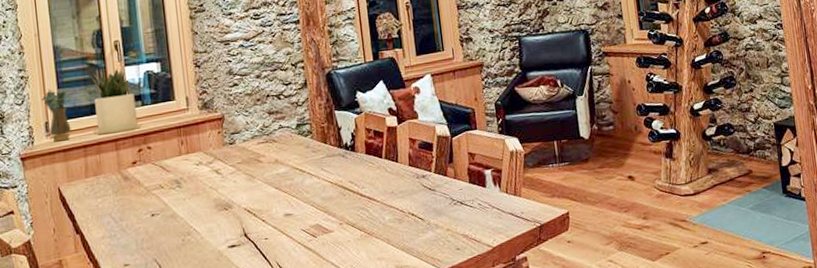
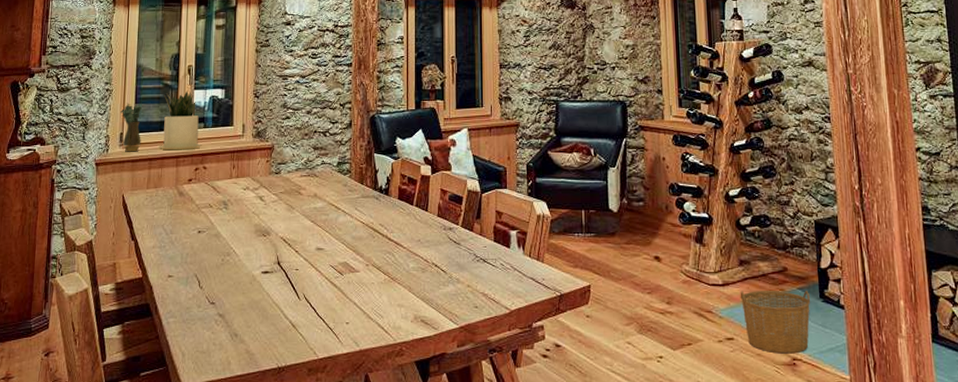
basket: none [710,189,776,250] -> present [740,291,811,354]

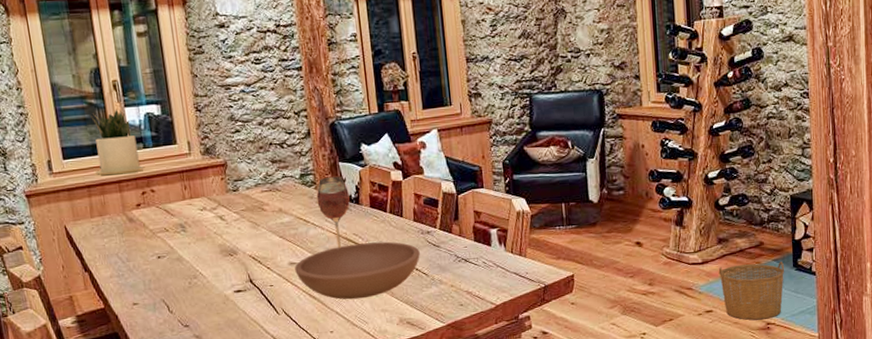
vase: present [120,103,142,152] -> none [42,127,75,181]
wooden bowl: none [321,234,440,291] -> present [295,241,420,300]
wineglass: none [350,166,380,237] -> present [316,176,350,248]

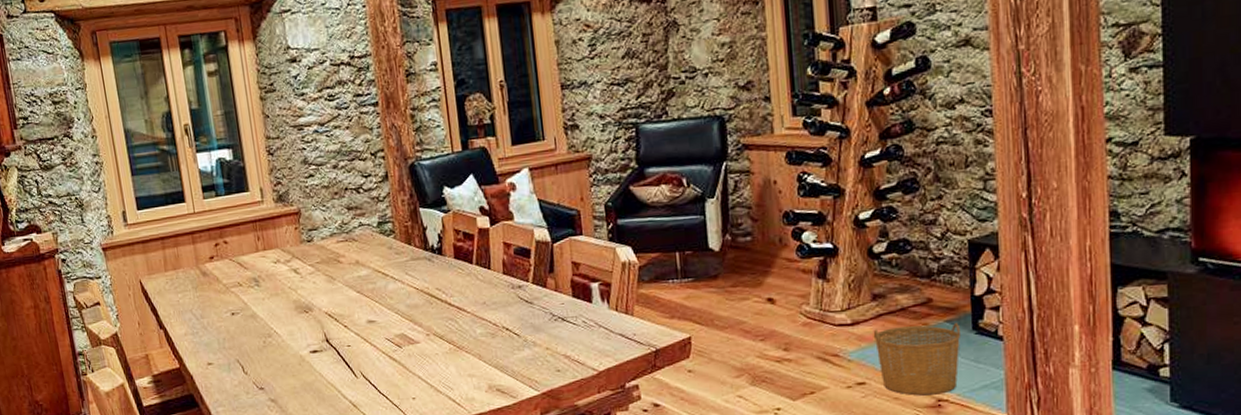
planter: present [91,109,144,176] -> none [163,155,217,227]
wooden bowl: present [295,241,420,300] -> none [373,297,511,363]
wineglass: present [316,176,350,248] -> none [395,223,432,304]

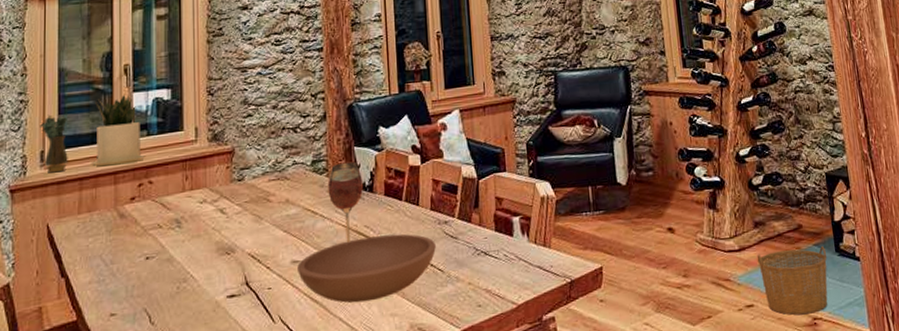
vase: none [117,176,148,233] -> present [40,114,68,173]
planter: none [163,155,217,227] -> present [92,94,145,167]
wooden bowl: none [373,297,511,363] -> present [297,234,436,303]
wineglass: none [395,223,432,304] -> present [327,162,363,243]

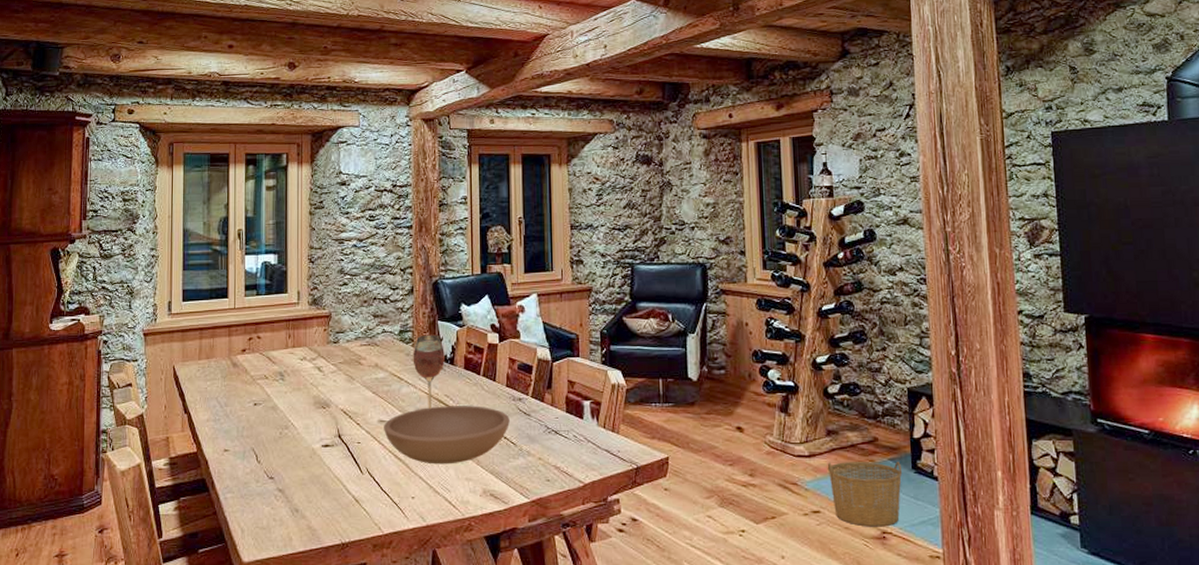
vase: present [40,114,68,173] -> none [168,269,191,322]
planter: present [92,94,145,167] -> none [211,256,254,320]

